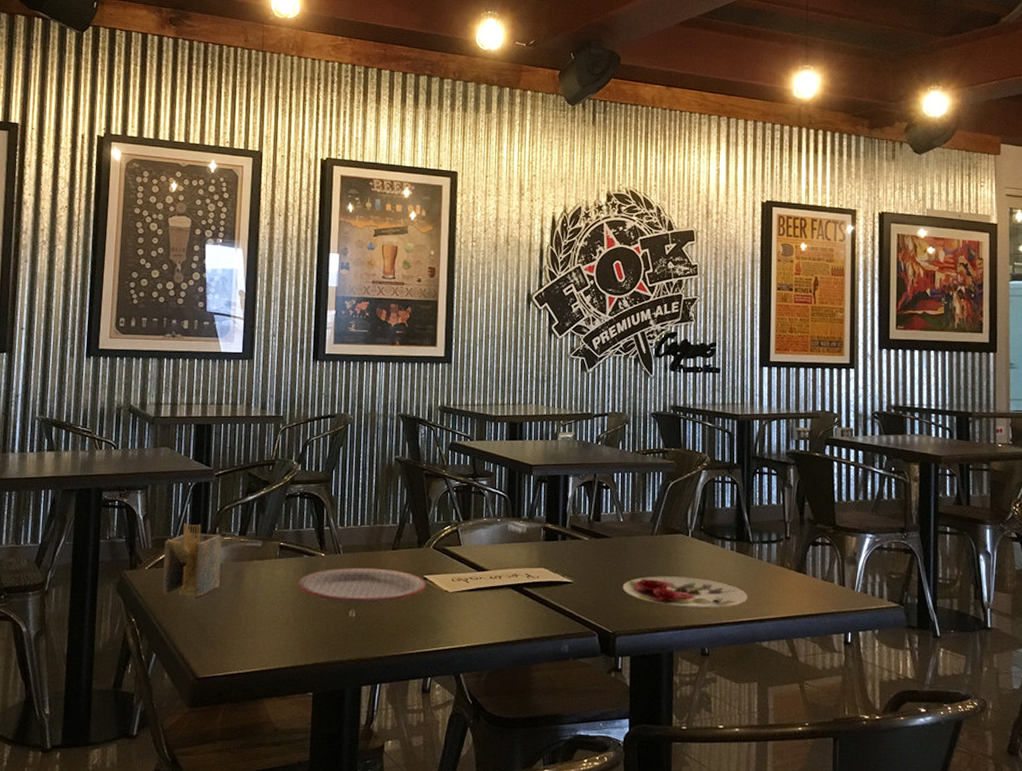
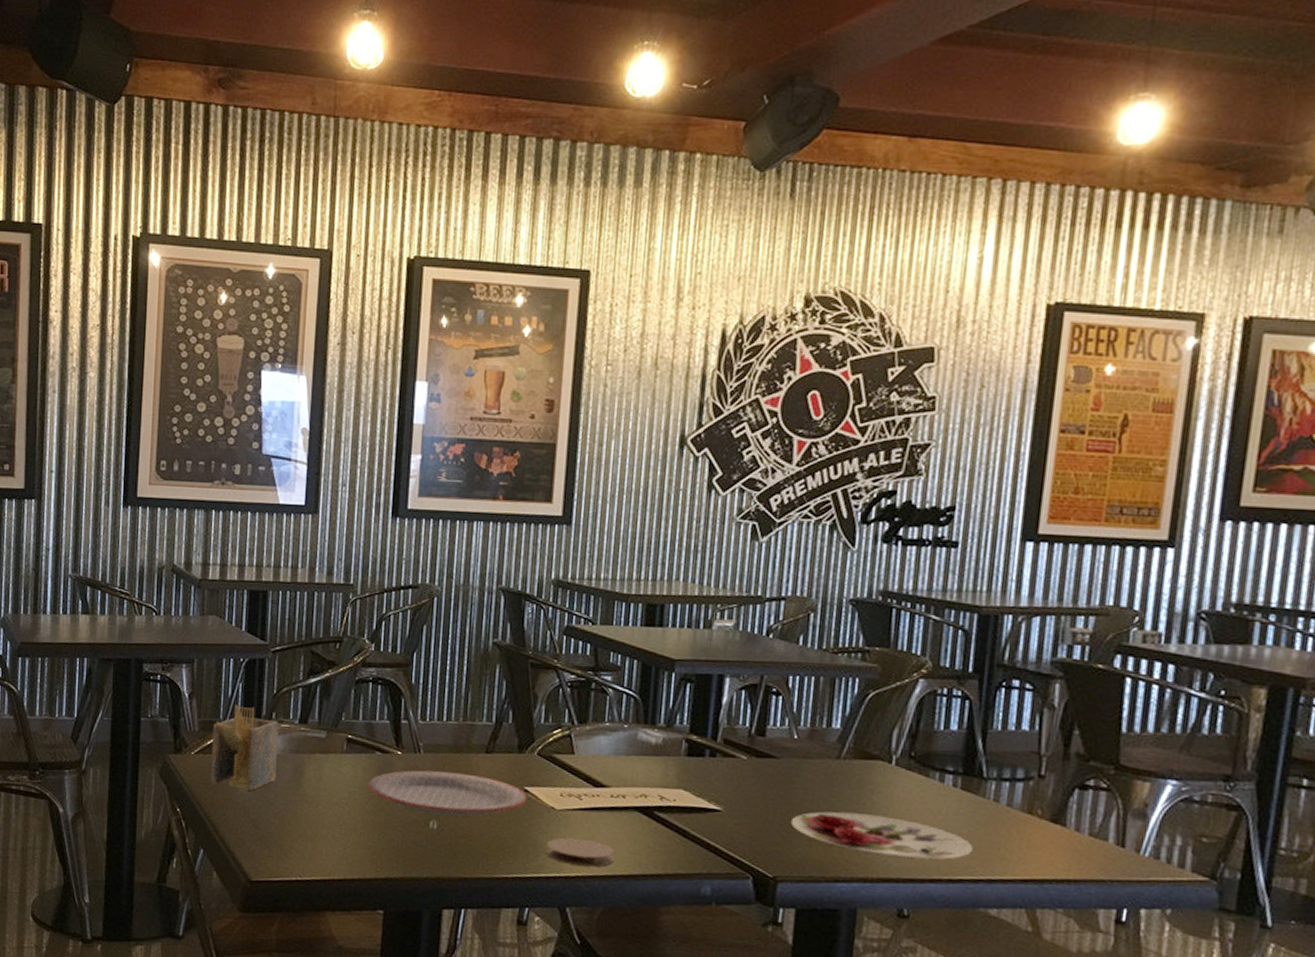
coaster: none [442,614,496,638] -> present [546,837,615,867]

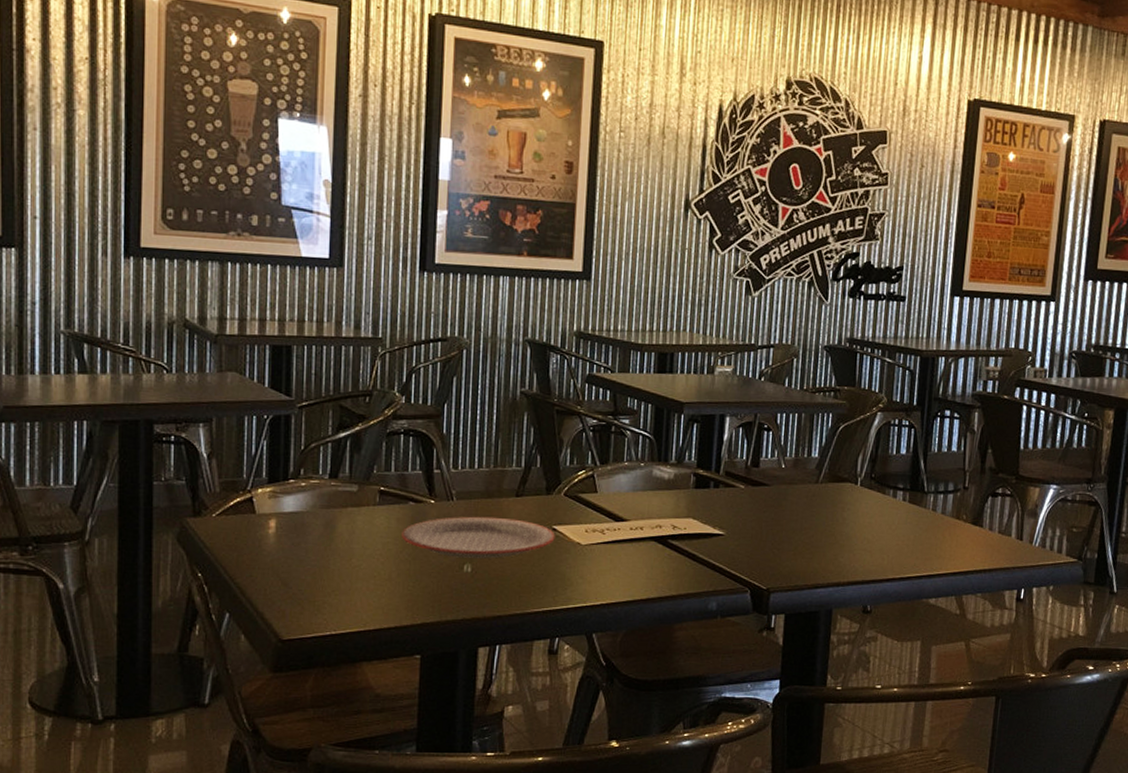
napkin holder: present [210,705,279,791] -> none [235,463,308,549]
coaster: present [546,837,615,867] -> none [573,569,635,595]
plate: present [790,811,973,860] -> none [780,528,918,564]

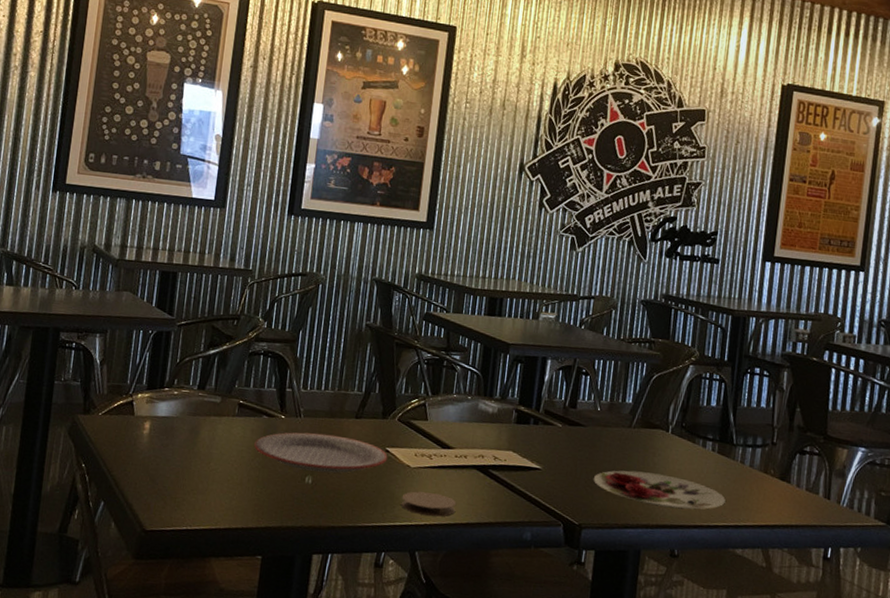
coaster: none [573,569,635,595] -> present [401,491,457,517]
plate: none [780,528,918,564] -> present [593,470,726,510]

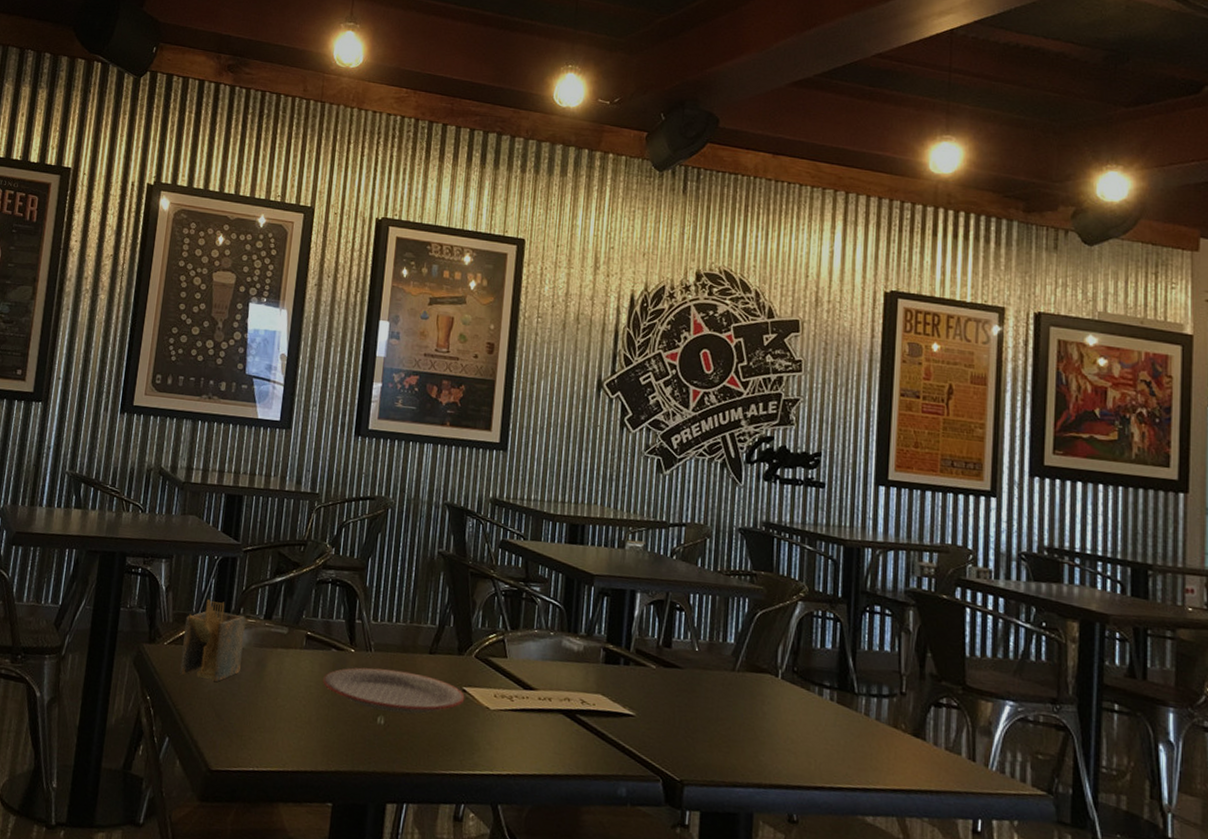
napkin holder: none [114,371,180,449] -> present [179,599,246,682]
coaster: present [401,491,457,517] -> none [480,736,542,766]
plate: present [593,470,726,510] -> none [694,719,850,769]

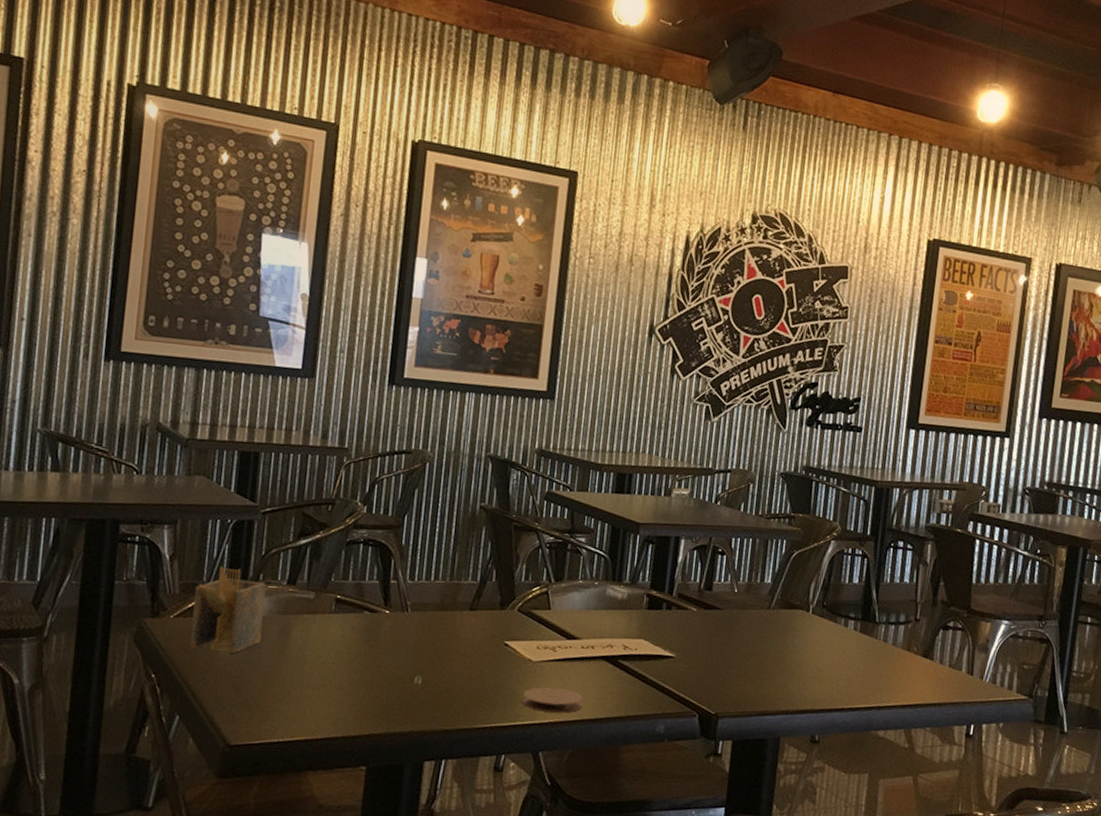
plate: present [323,667,465,714] -> none [355,628,507,672]
coaster: none [480,736,542,766] -> present [522,687,584,713]

